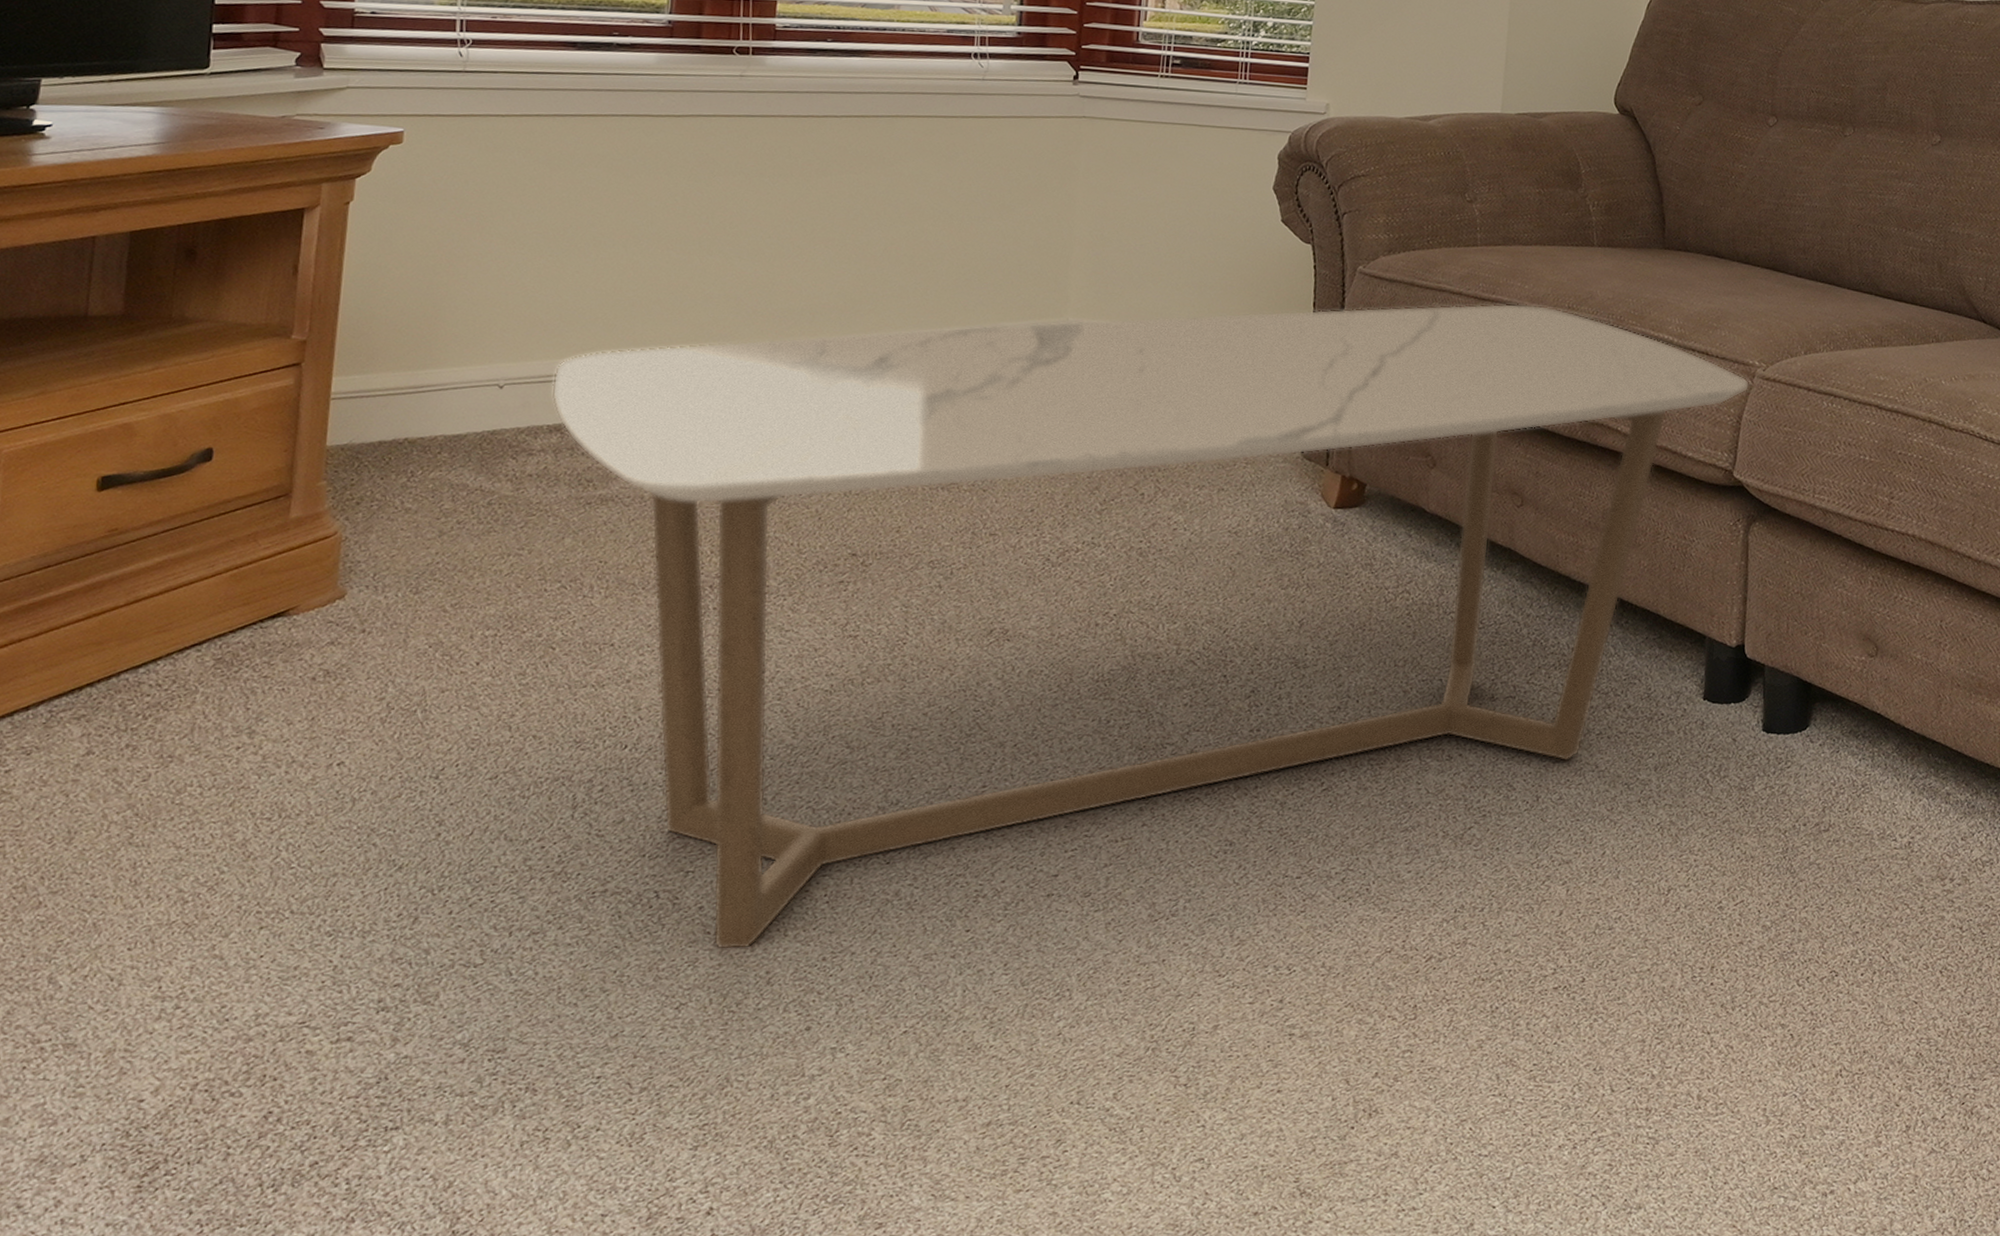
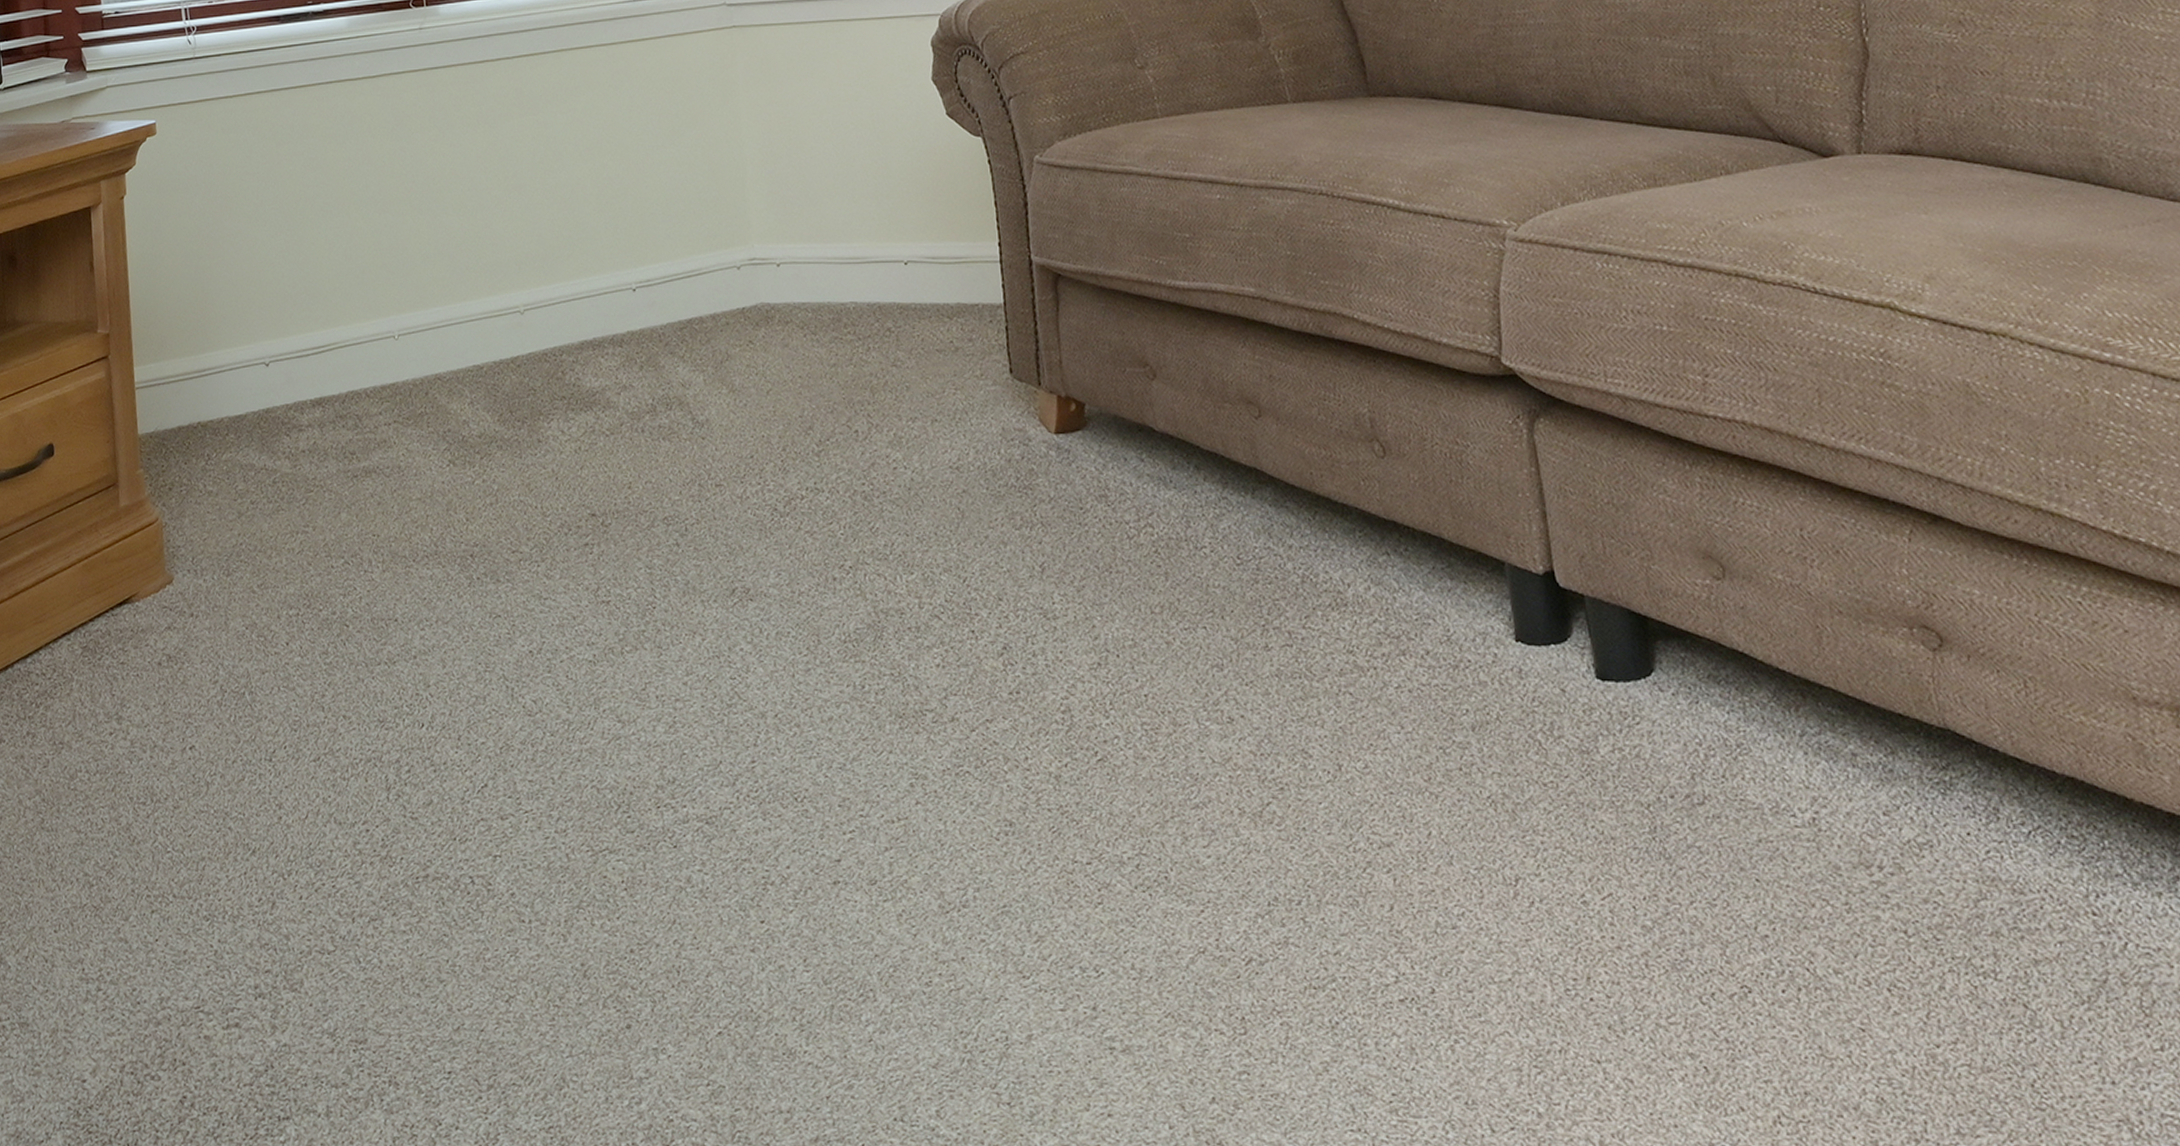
coffee table: present [551,303,1750,950] -> none [308,178,1502,940]

